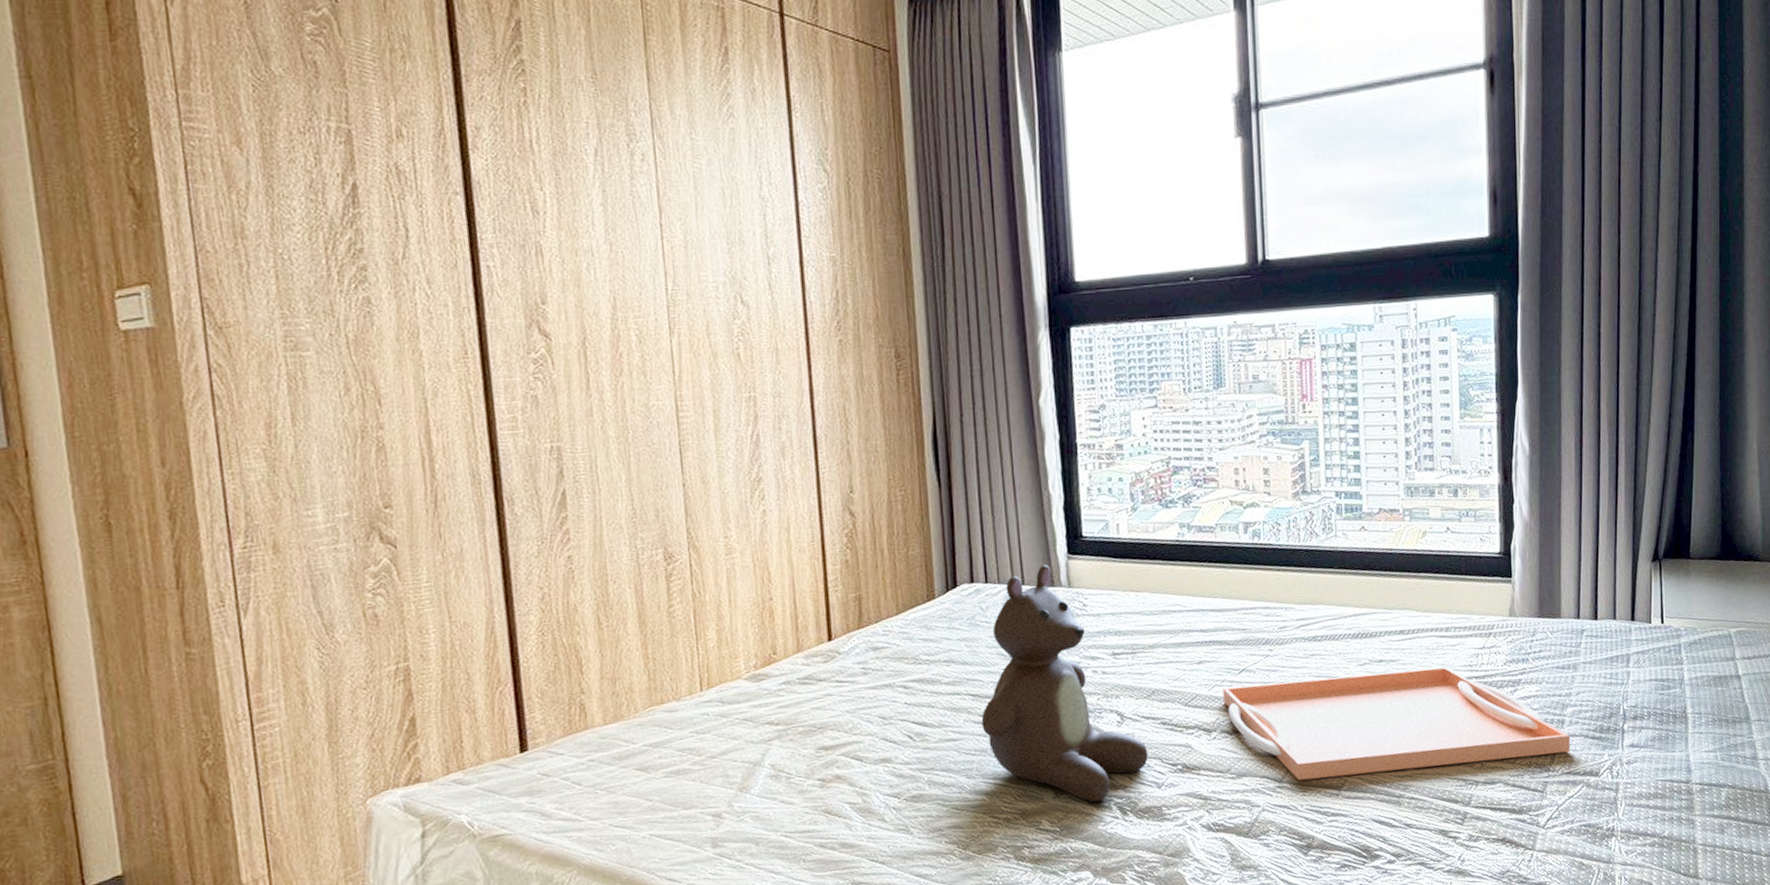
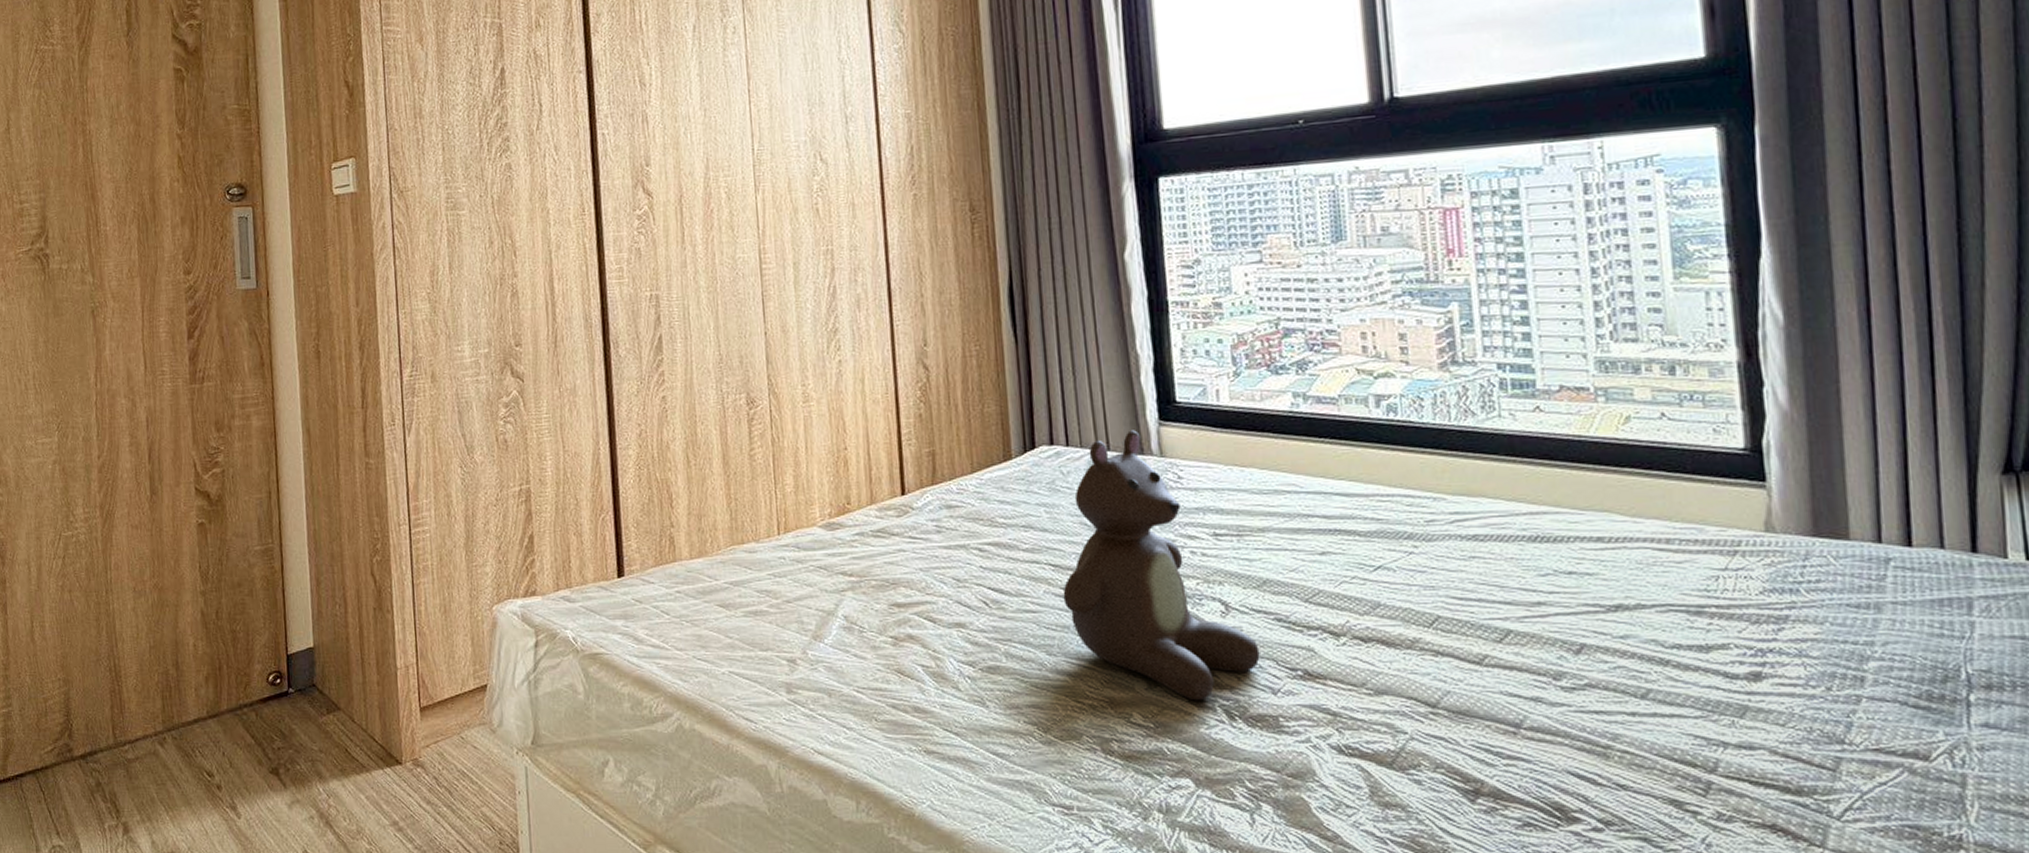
serving tray: present [1222,666,1570,781] -> none [1353,585,1877,722]

